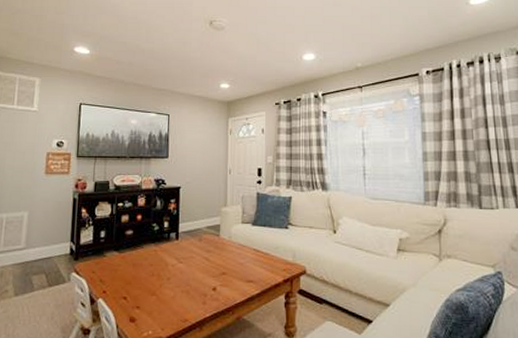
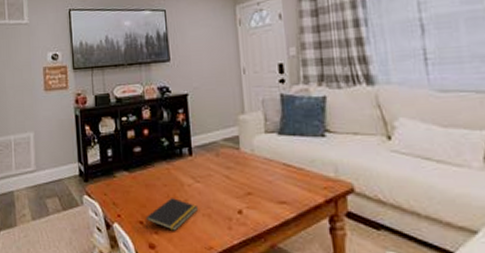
notepad: none [129,276,179,306] -> present [146,198,199,231]

